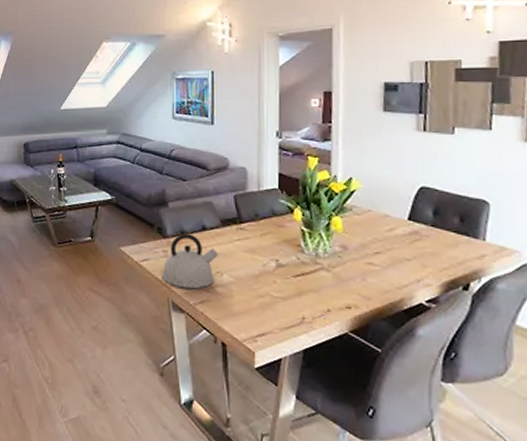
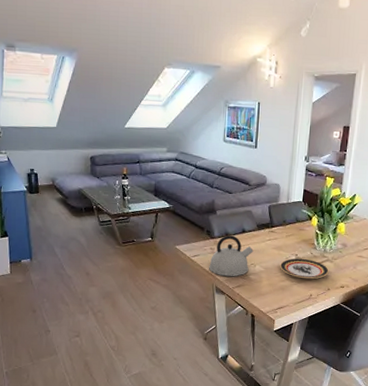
plate: none [255,264,326,295] -> present [279,258,329,279]

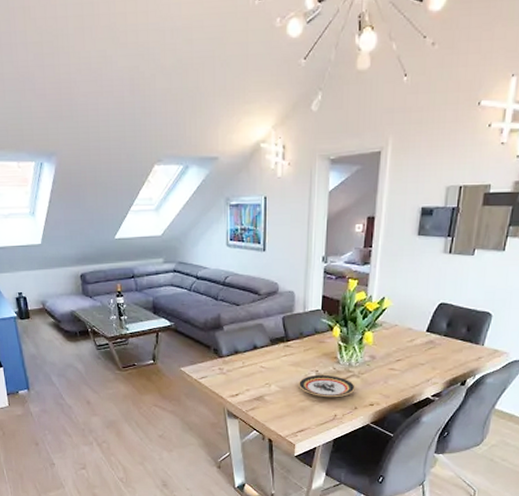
kettle: present [209,235,253,277] -> none [219,353,267,399]

